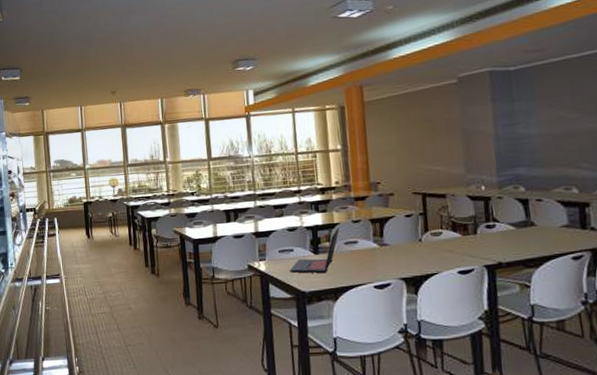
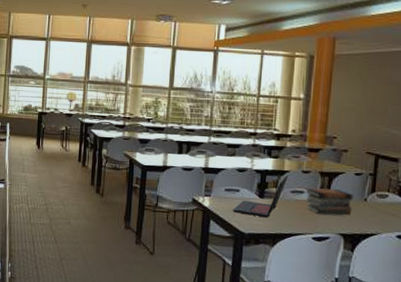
book stack: none [359,234,409,262] -> present [305,188,353,215]

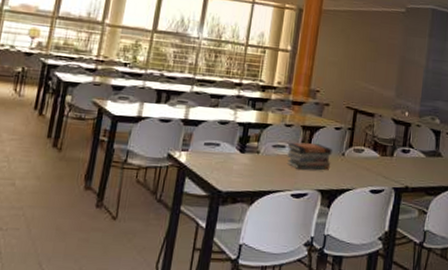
laptop: present [232,176,288,218] -> none [210,129,271,174]

